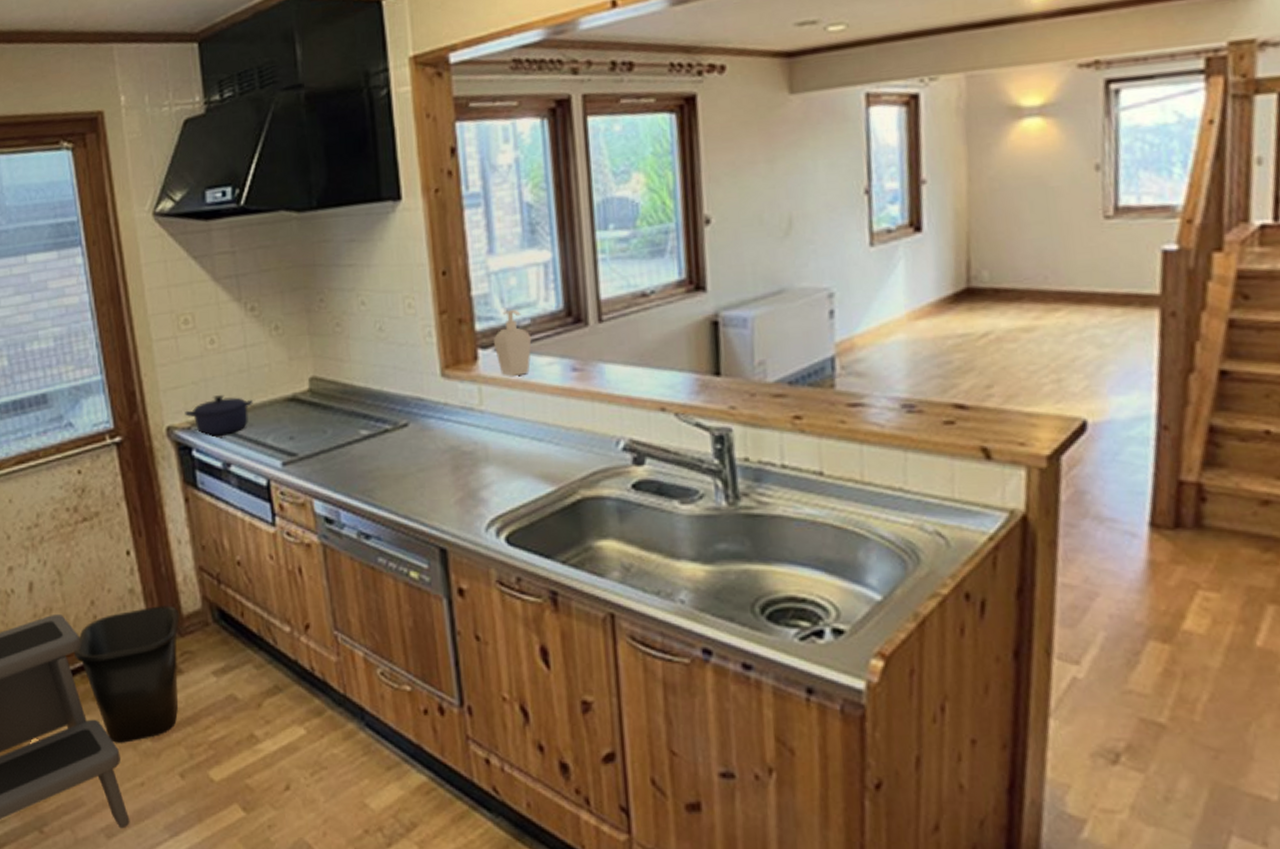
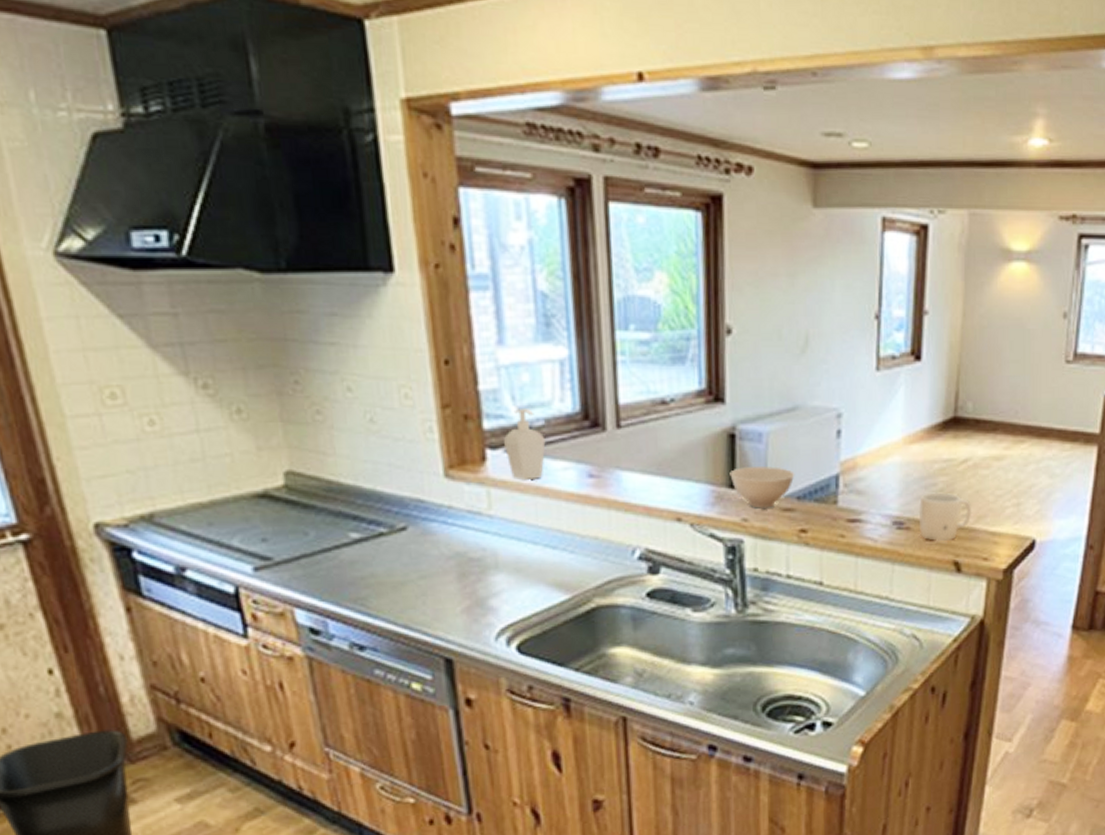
cooking pot: present [185,394,253,437] -> none [119,486,212,536]
bowl: none [714,351,785,396] -> present [729,466,795,509]
mug: none [931,370,1000,425] -> present [918,492,972,542]

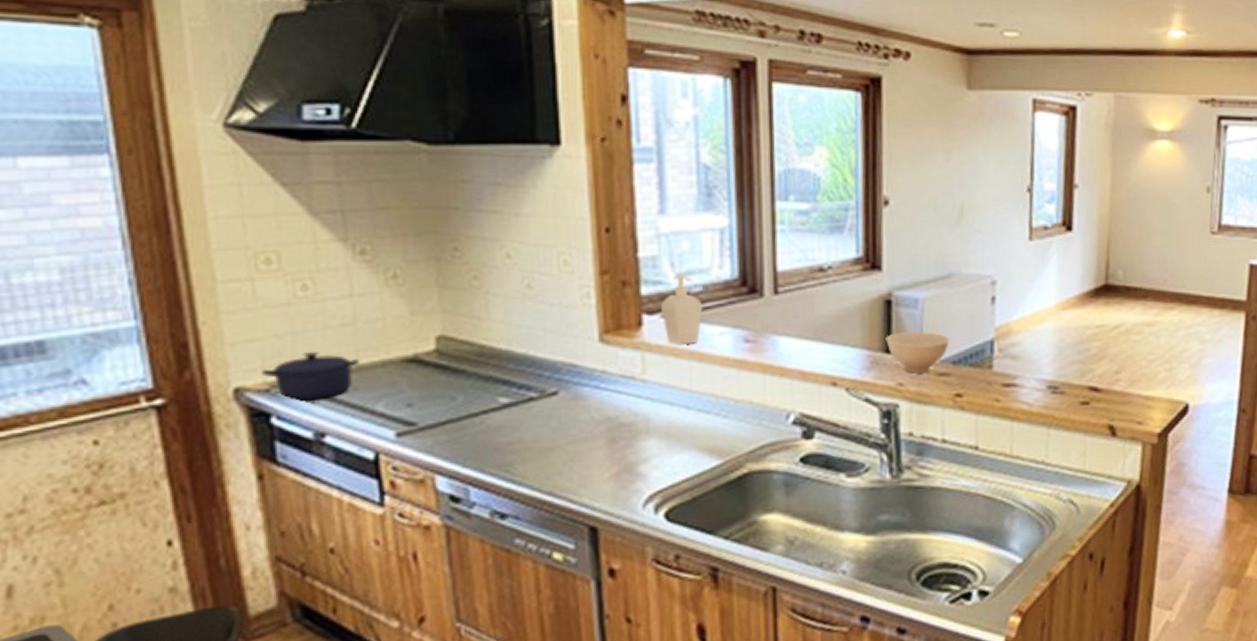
cooking pot: none [119,486,212,536] -> present [262,351,359,401]
mug: present [918,492,972,542] -> none [1072,357,1126,406]

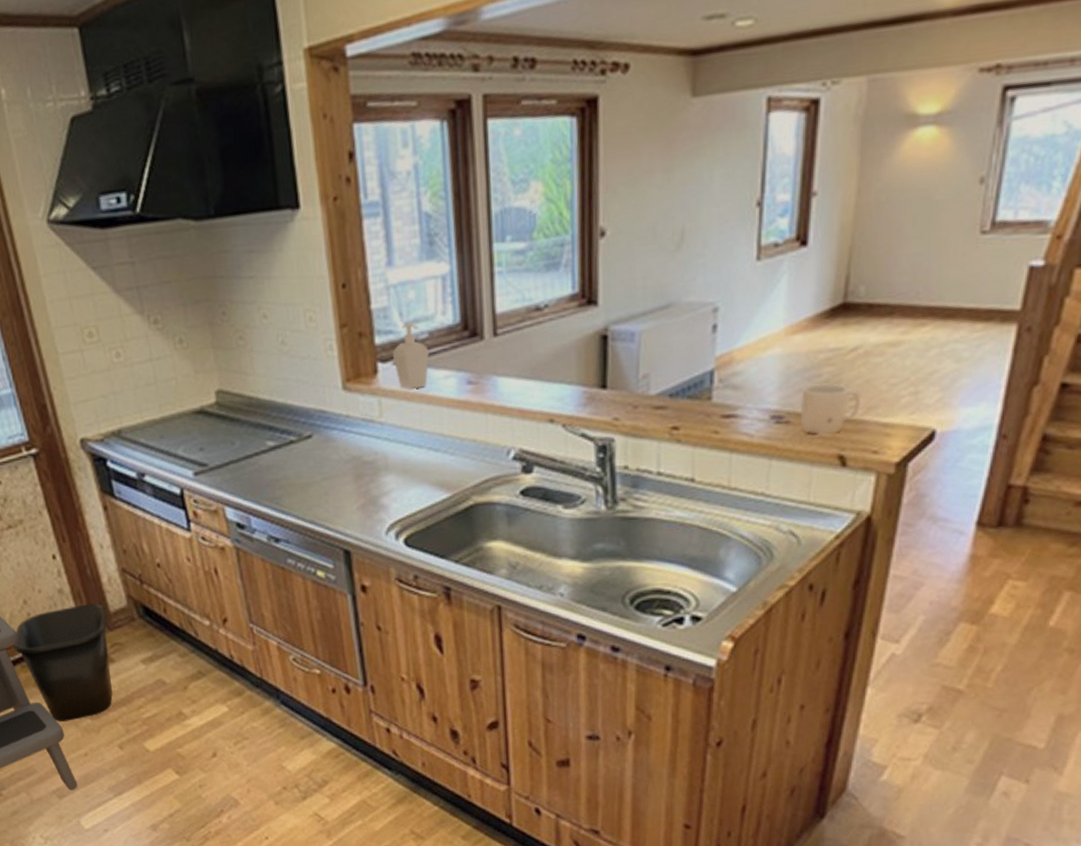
cooking pot: present [262,351,359,401] -> none [97,407,162,448]
bowl: present [885,332,951,373] -> none [601,365,668,408]
mug: none [1072,357,1126,406] -> present [800,383,862,435]

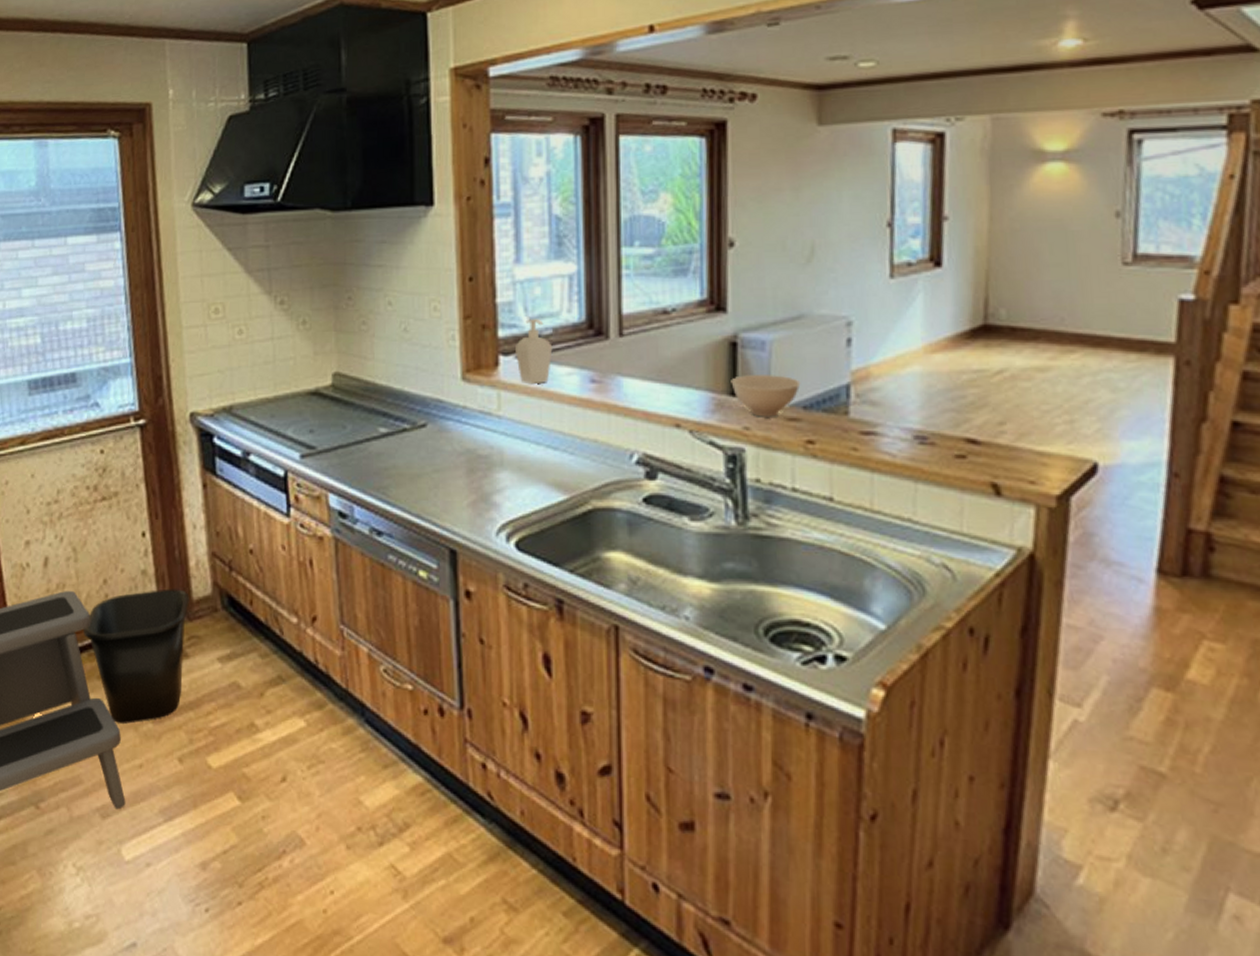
bowl: none [601,365,668,408] -> present [731,375,801,417]
mug: present [800,383,862,435] -> none [944,405,1012,461]

